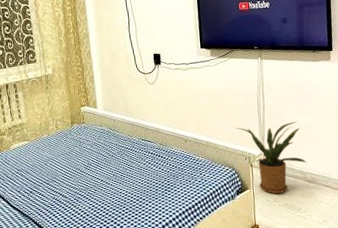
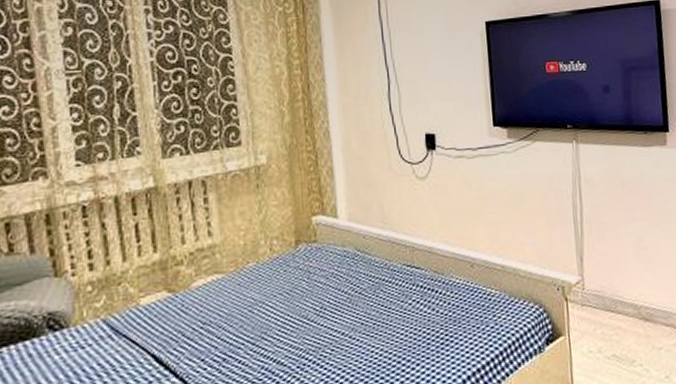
house plant: present [235,121,308,194] -> none [542,232,642,341]

